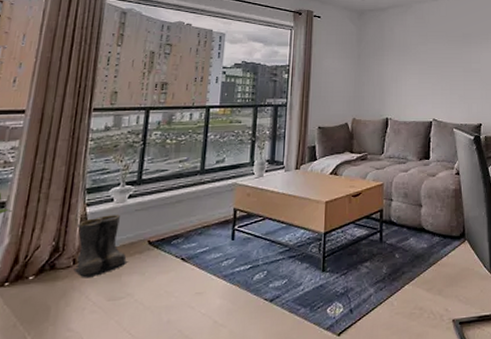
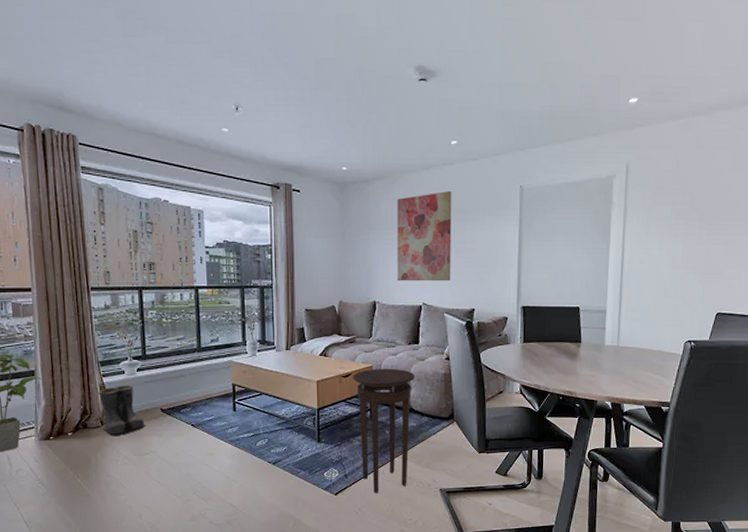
stool: none [363,185,426,330] -> present [353,368,415,493]
wall art: none [409,18,459,99] -> present [397,190,452,282]

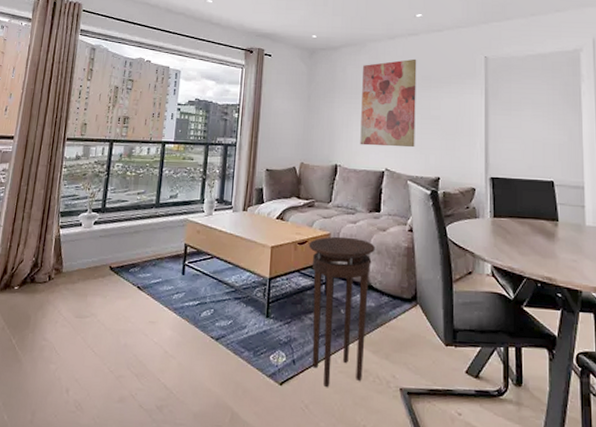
boots: present [98,385,148,437] -> none [50,238,94,295]

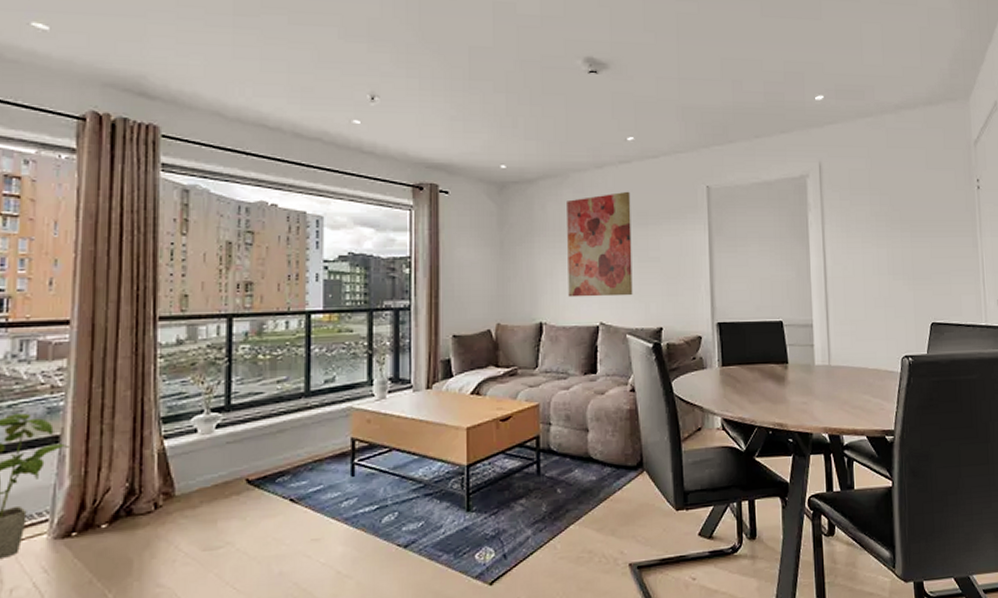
stool: present [309,236,375,387] -> none [514,406,593,577]

